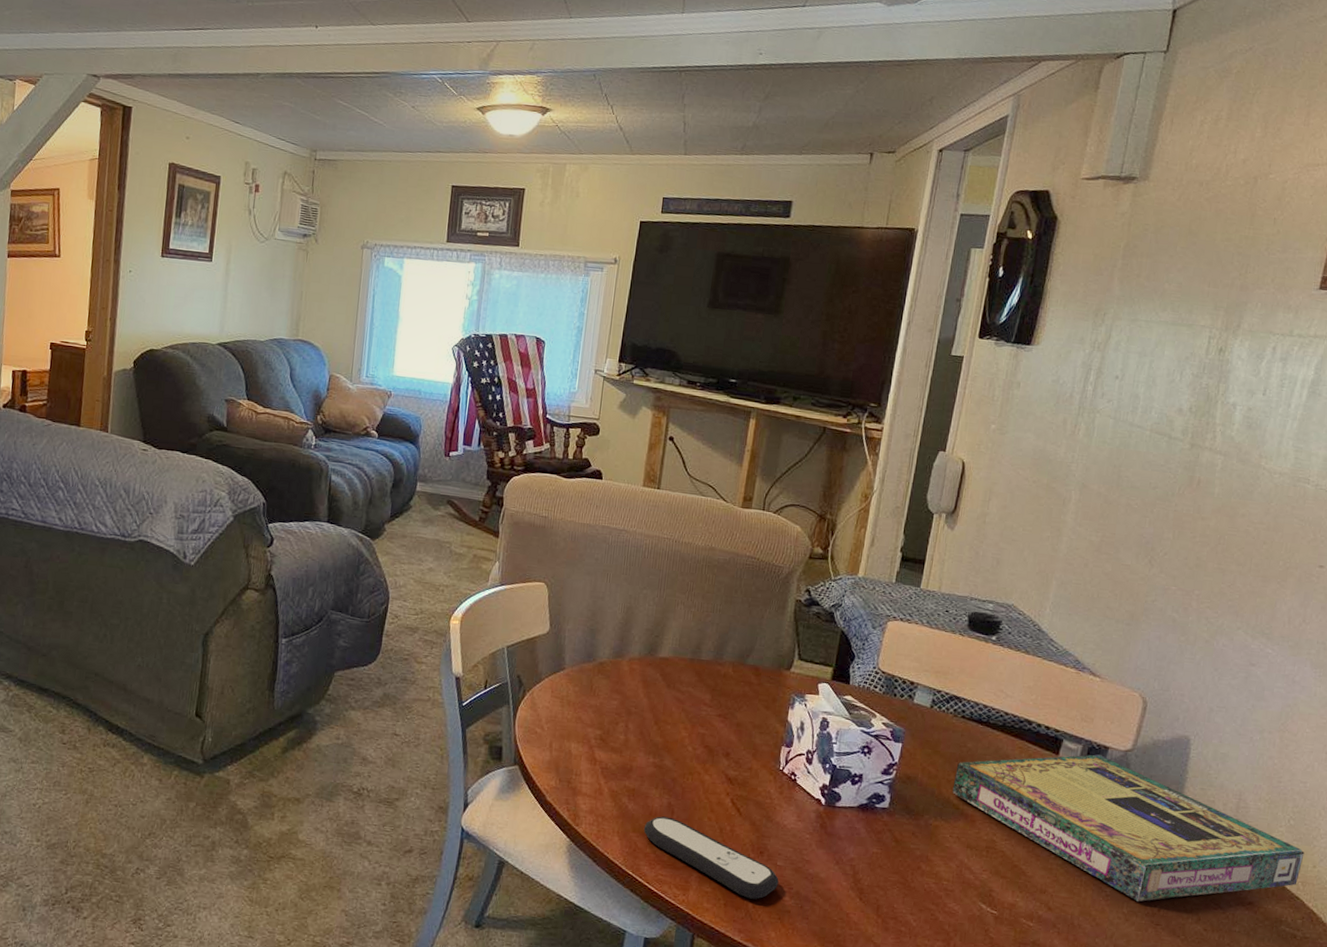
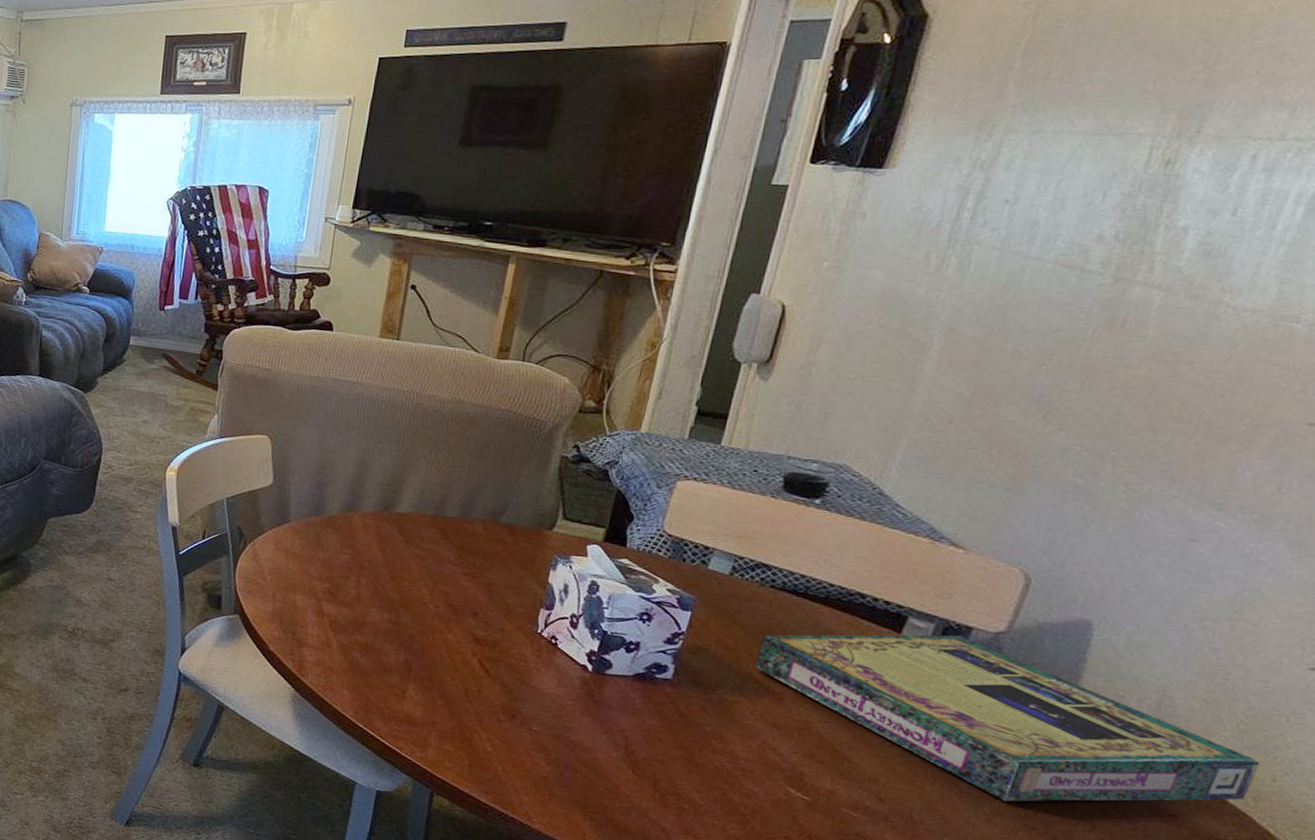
remote control: present [643,816,779,900] -> none [376,672,534,763]

